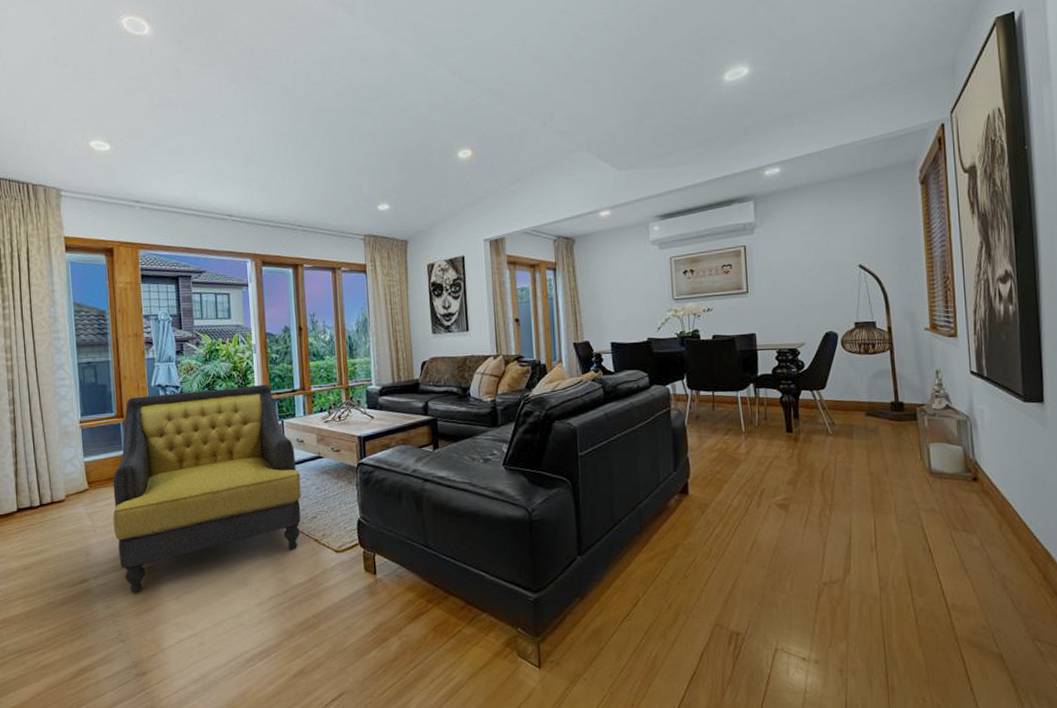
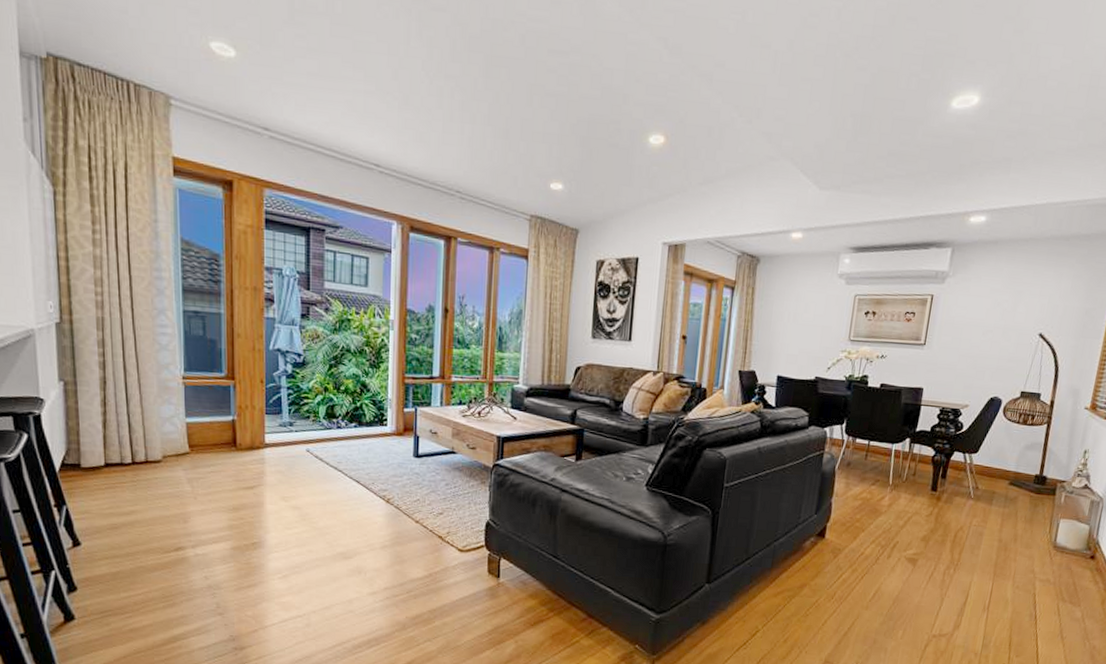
armchair: present [113,384,301,593] -> none [216,358,431,567]

